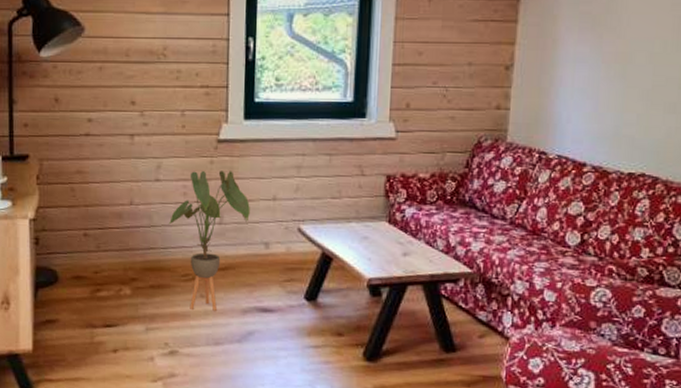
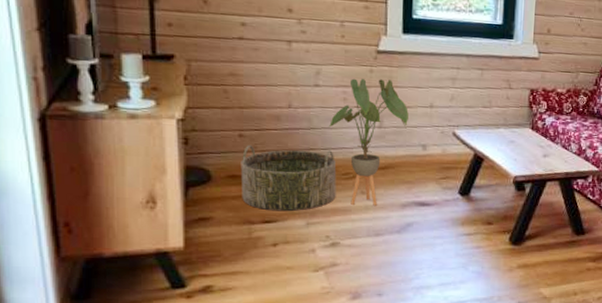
basket: none [84,244,176,315] -> present [240,144,337,212]

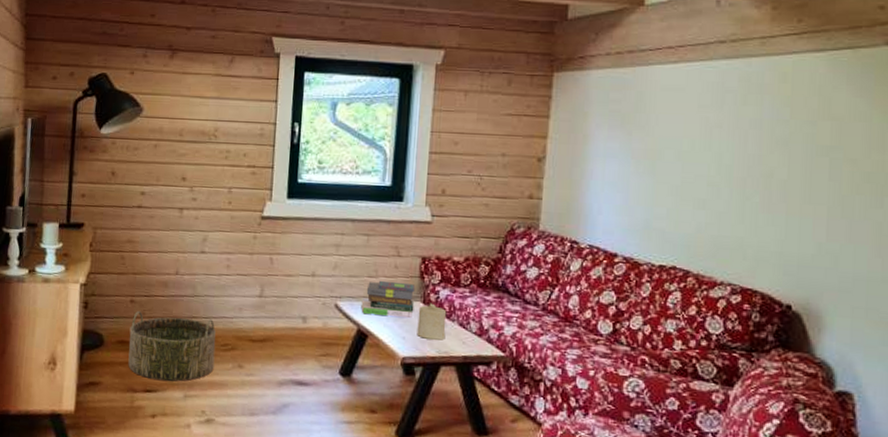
house plant: present [328,78,409,206] -> none [211,245,290,382]
books: none [477,110,525,143] -> present [361,280,415,318]
candle: none [526,129,552,160] -> present [417,303,447,341]

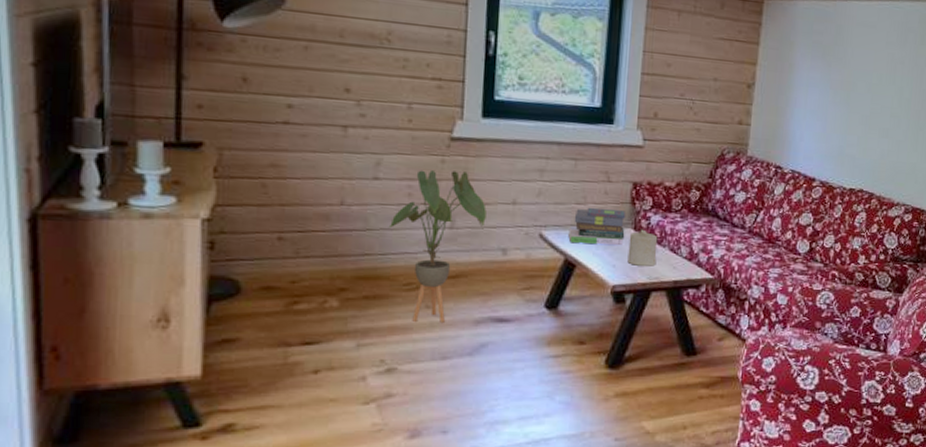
basket: present [128,310,216,382] -> none [277,249,397,331]
house plant: none [211,245,290,382] -> present [388,170,487,322]

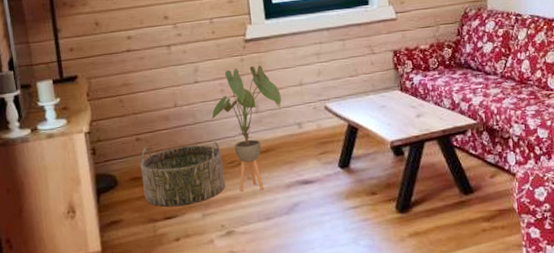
basket: none [277,249,397,331] -> present [140,141,226,207]
books: present [568,207,626,246] -> none [347,76,394,111]
candle: present [627,229,658,266] -> none [398,89,425,122]

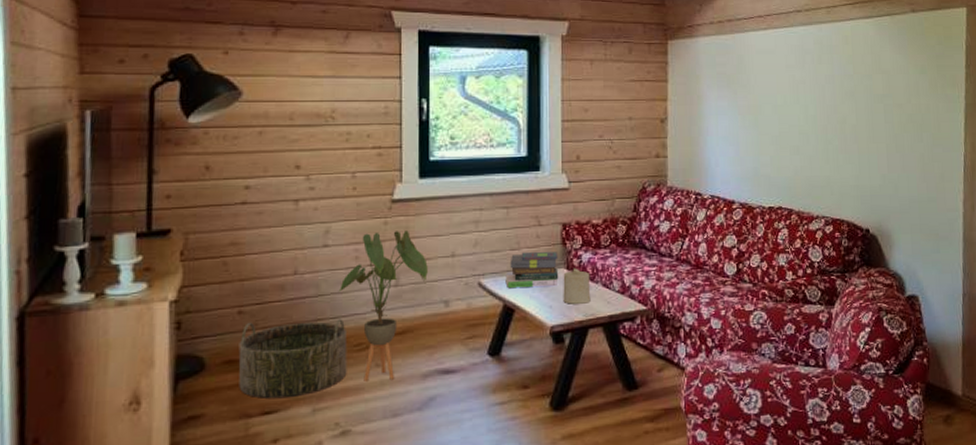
books: none [347,76,394,111] -> present [505,251,559,289]
candle: none [398,89,425,122] -> present [563,268,591,304]

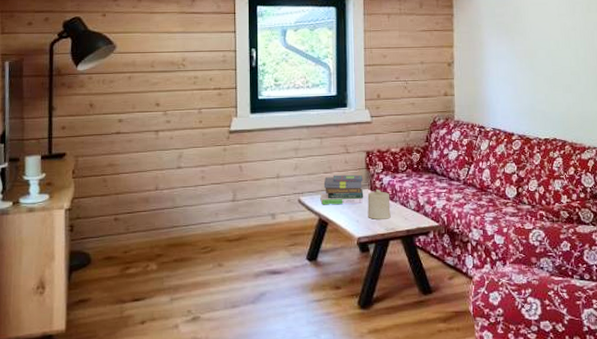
basket: present [238,319,348,399] -> none [115,226,197,289]
house plant: present [338,230,428,381] -> none [189,156,258,278]

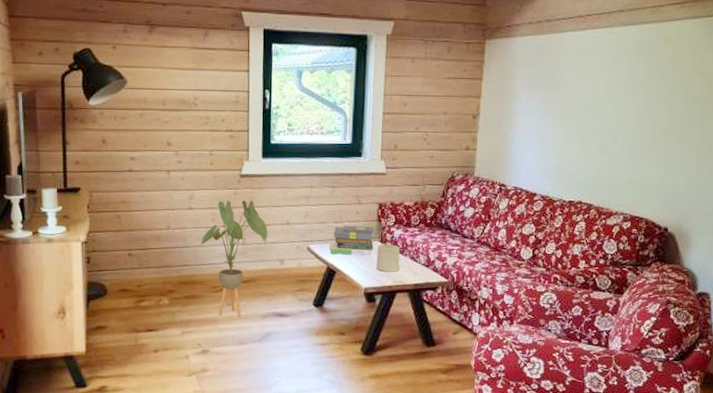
house plant: none [189,156,258,278] -> present [200,200,268,316]

